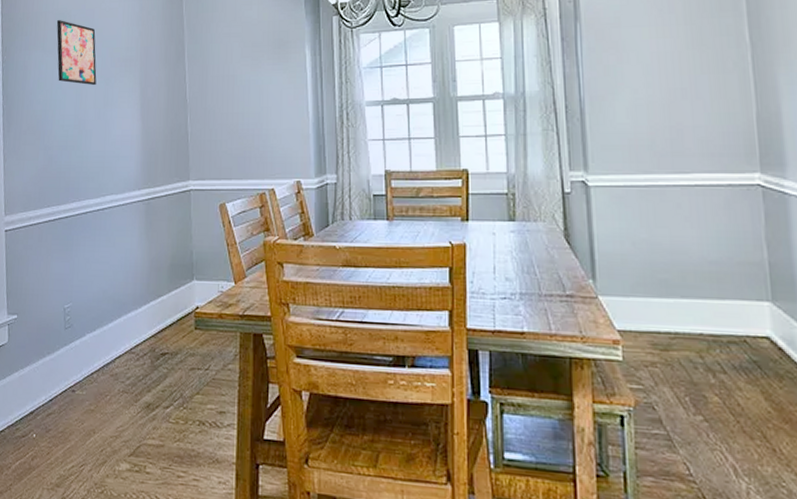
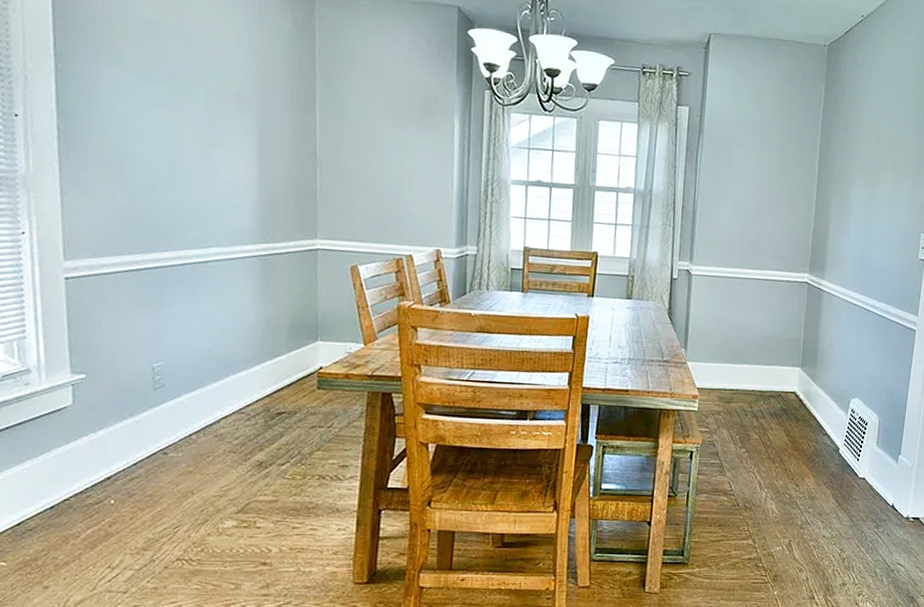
wall art: present [56,20,97,86] -> none [140,31,199,120]

